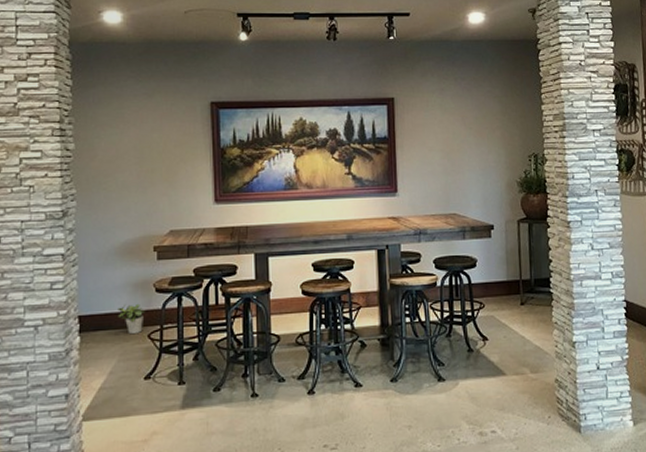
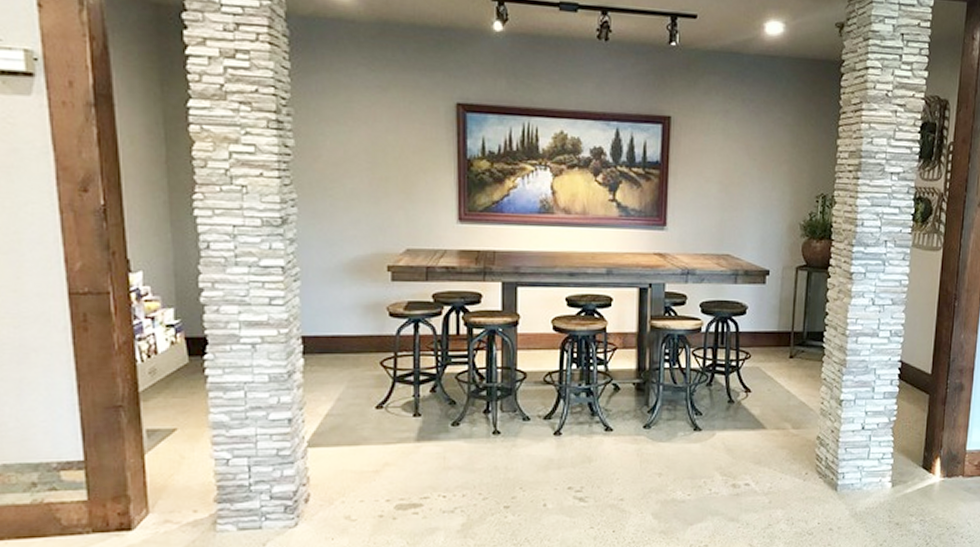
potted plant: present [118,303,145,335] -> none [346,327,377,361]

